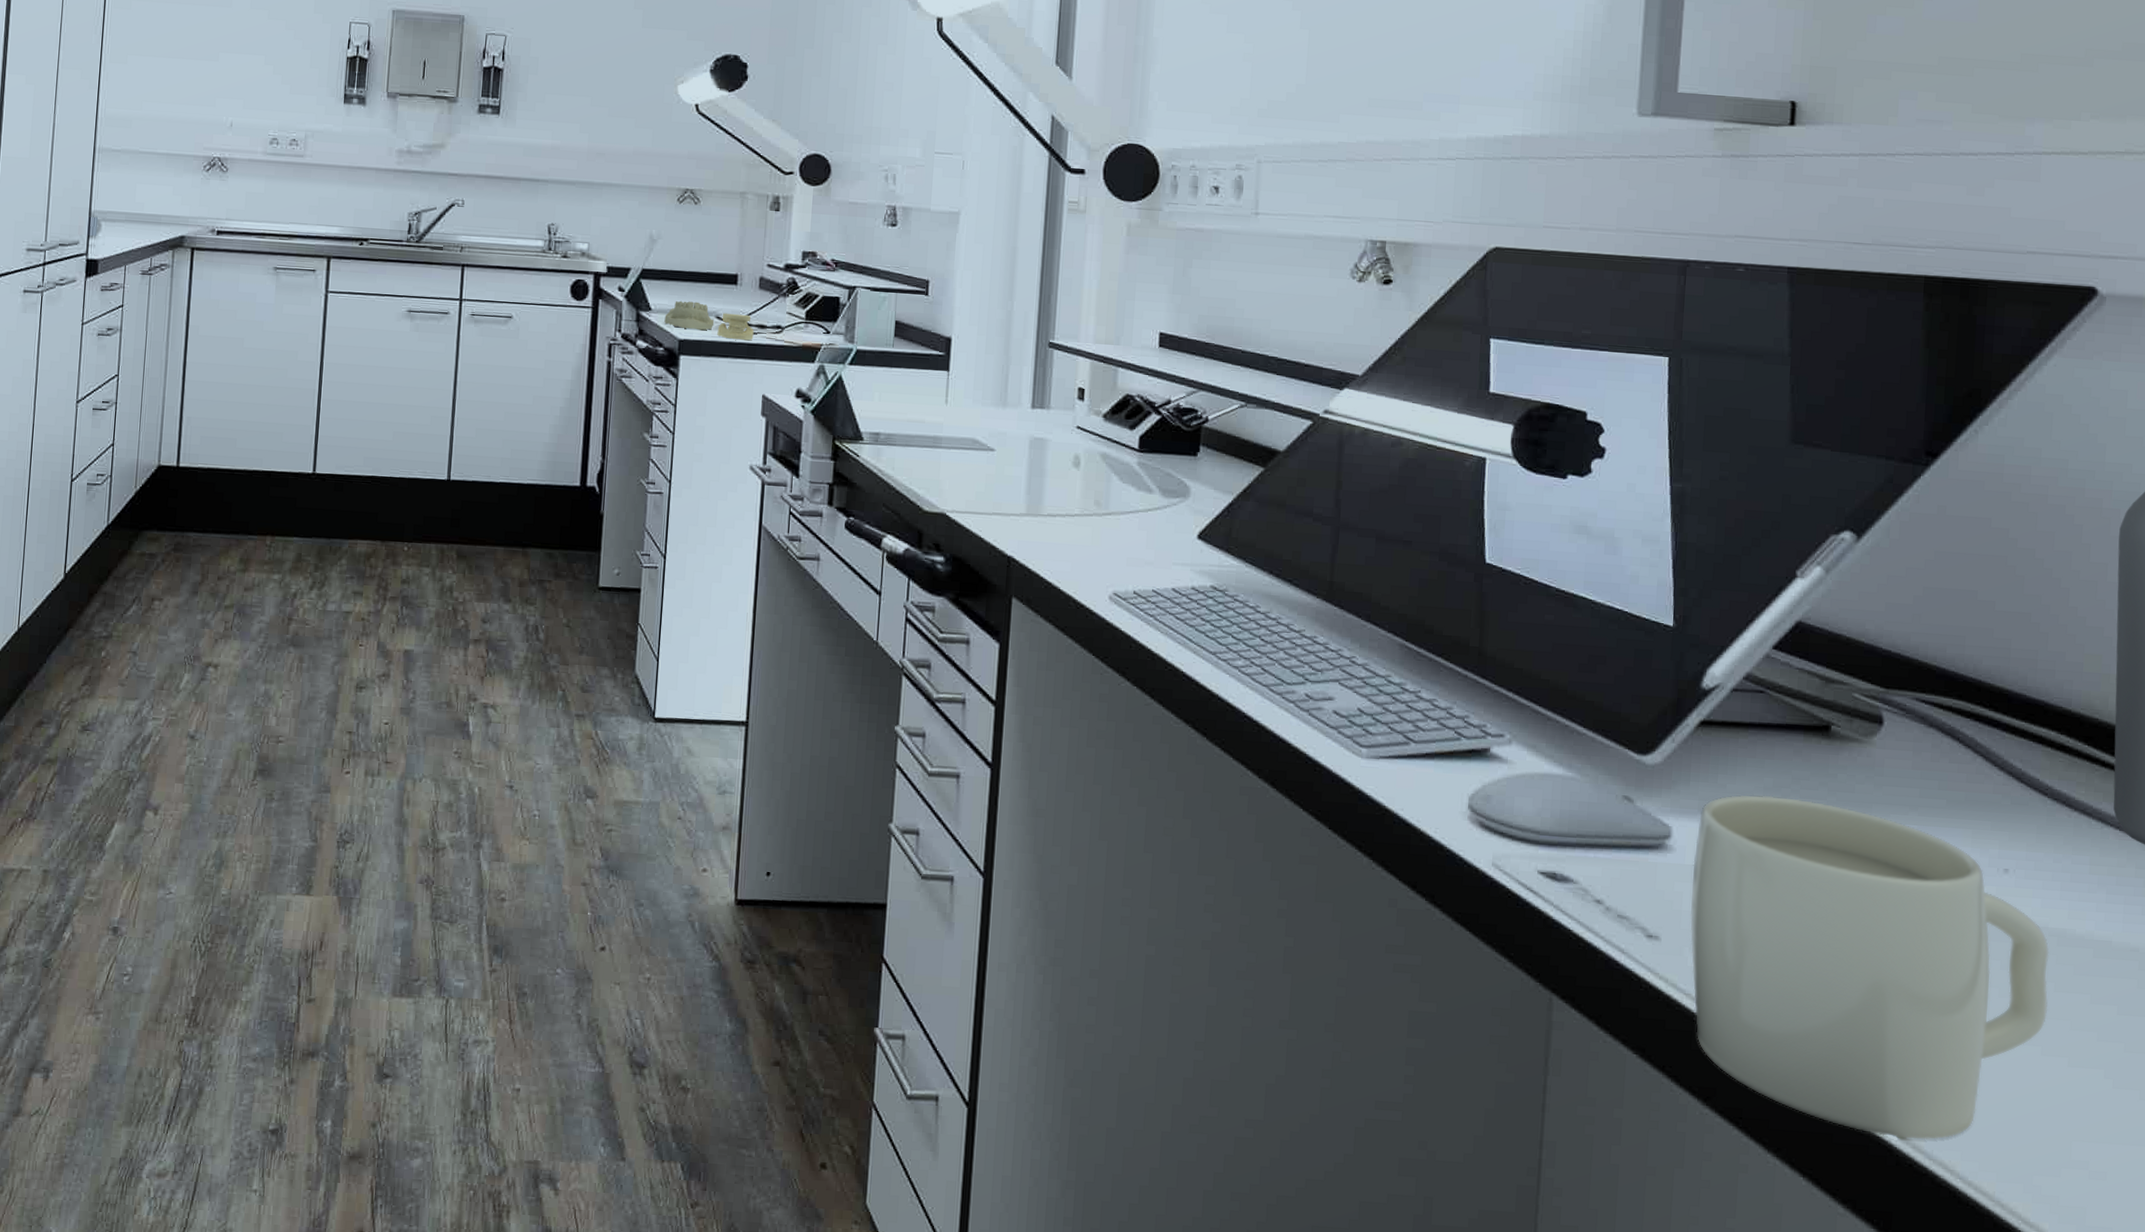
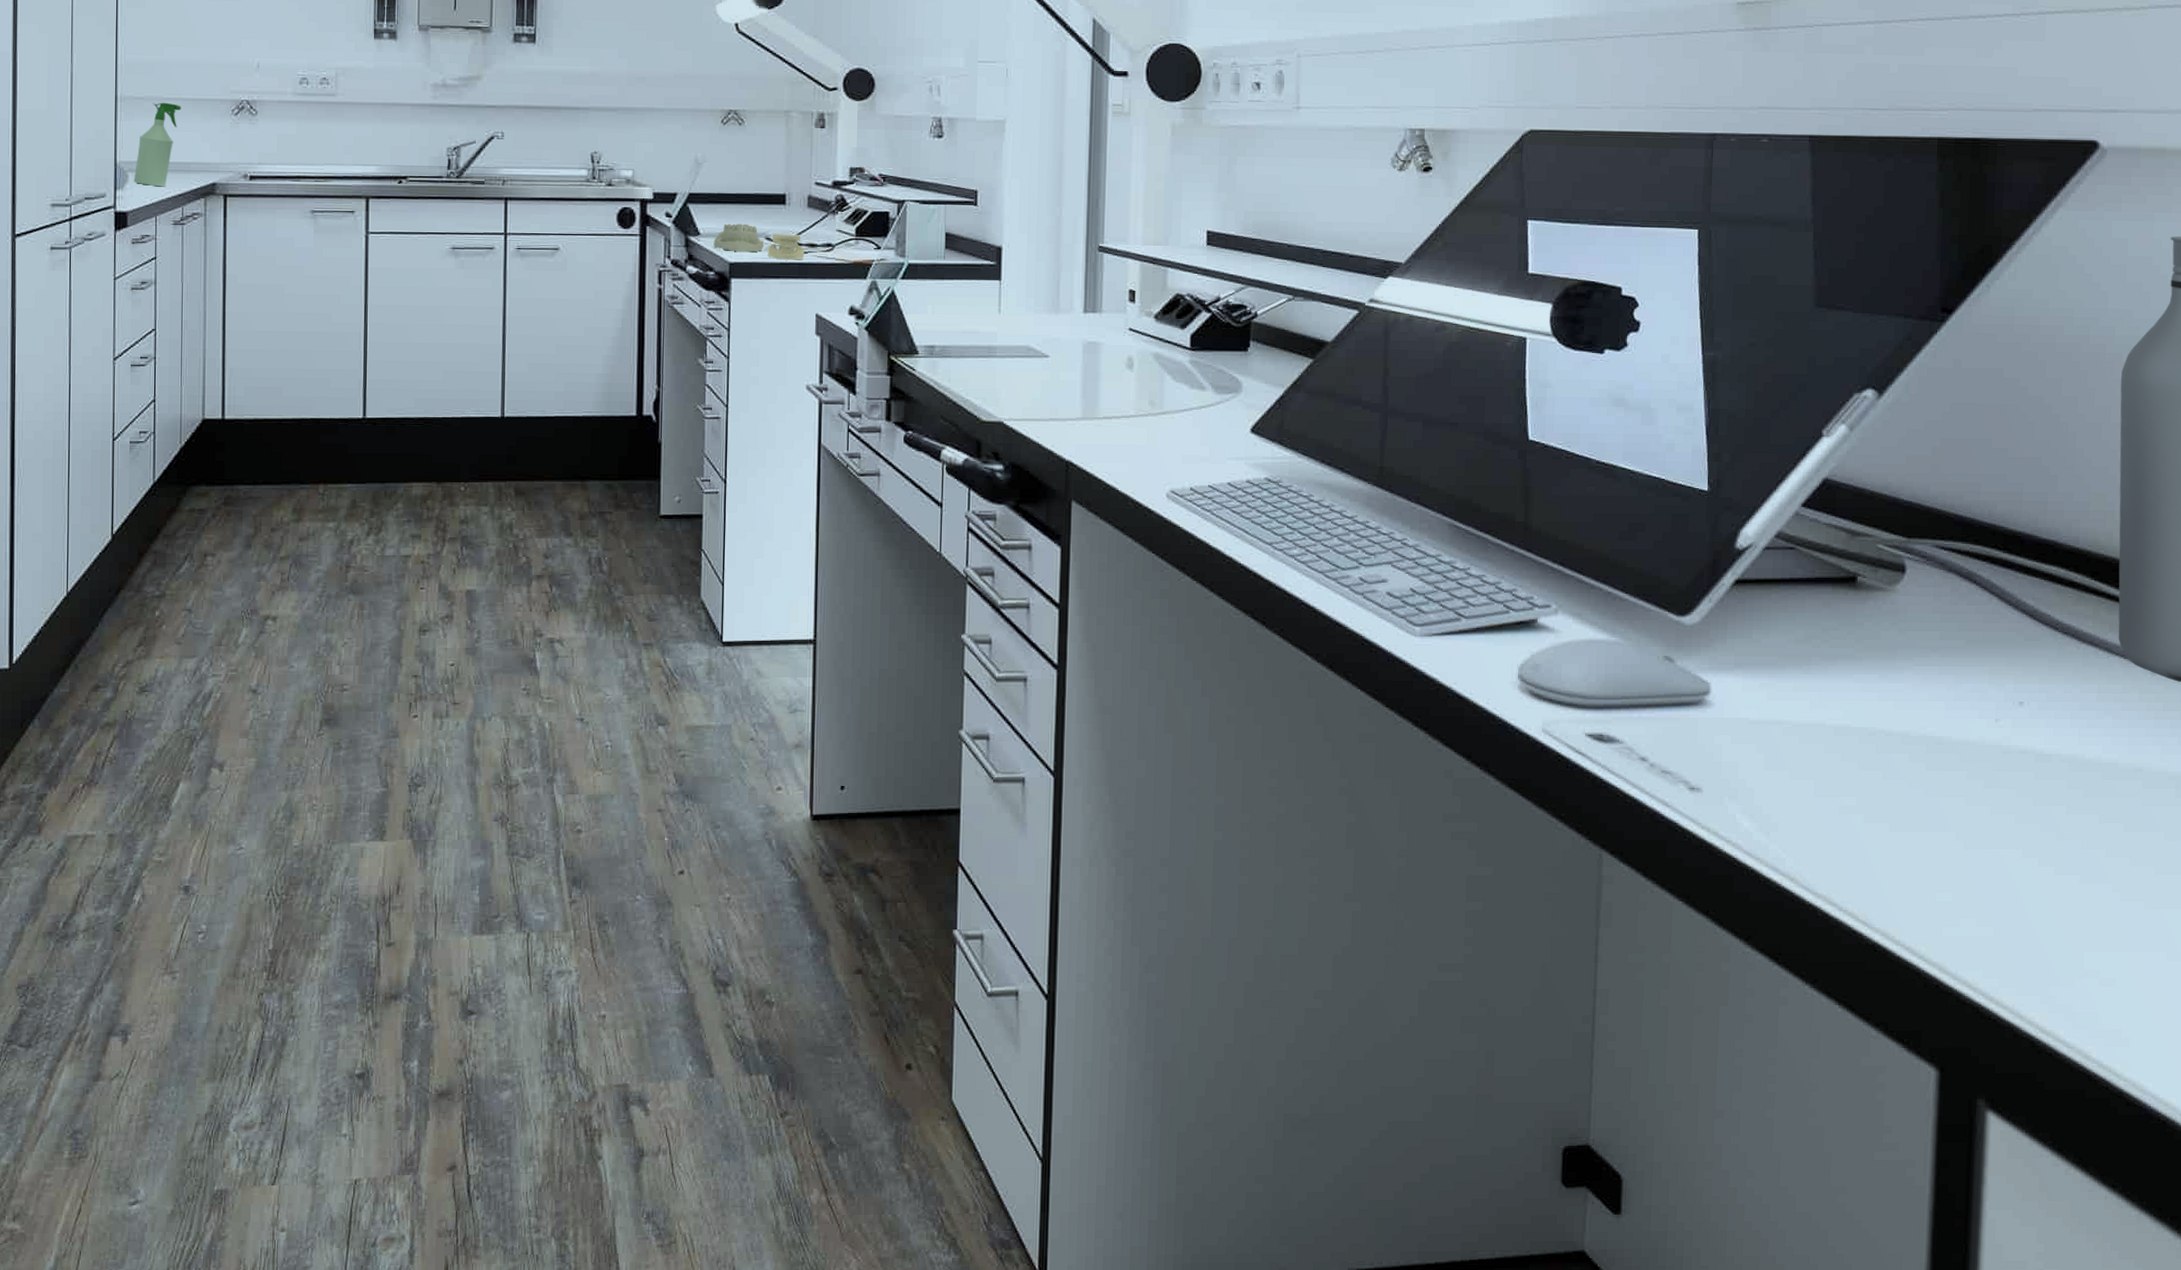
spray bottle: none [106,155,156,237] -> present [133,102,181,187]
mug: present [1690,794,2049,1140] -> none [1729,647,2061,962]

